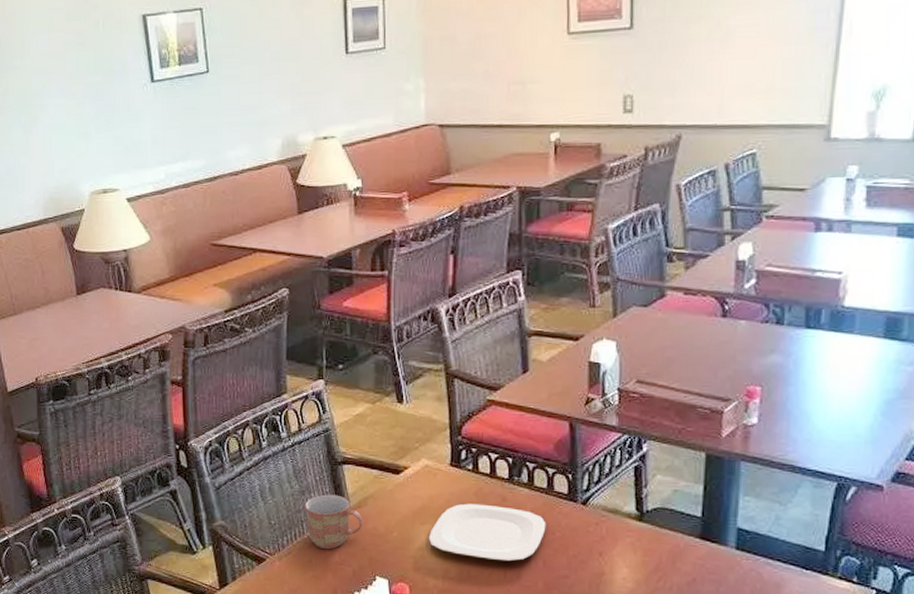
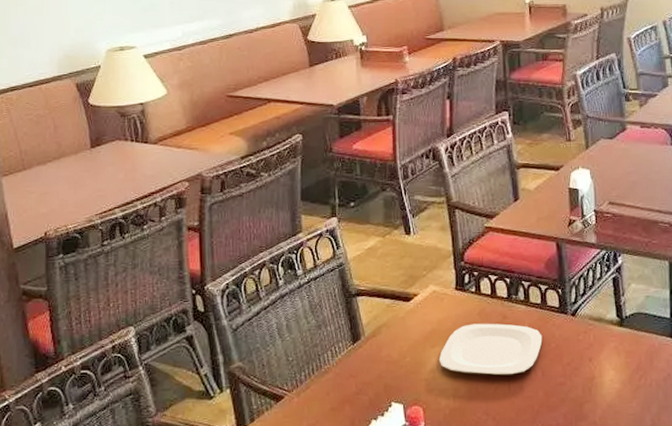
mug: present [305,494,363,550] -> none [321,326,378,381]

